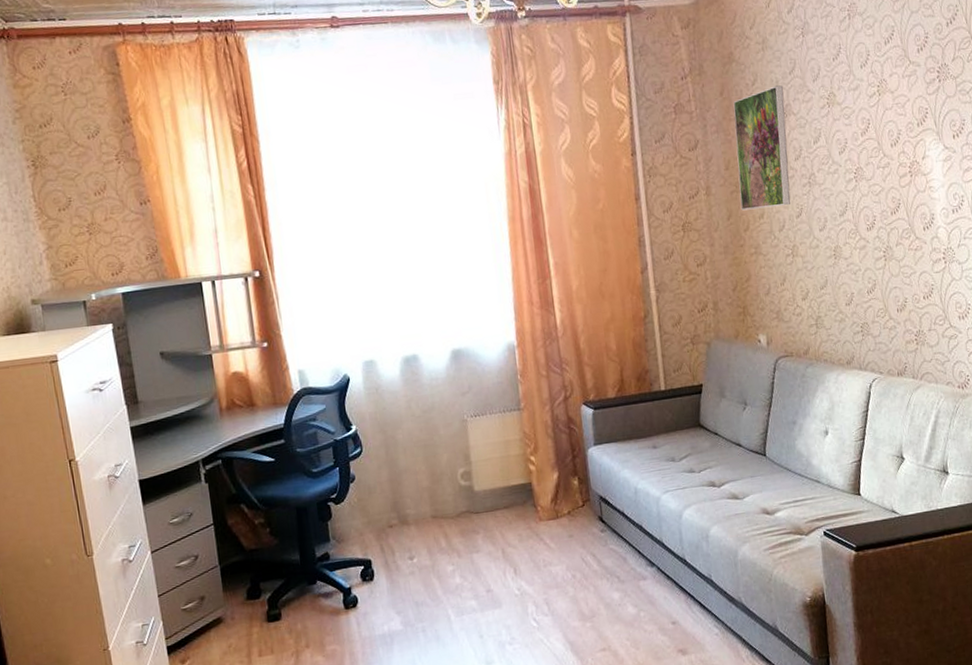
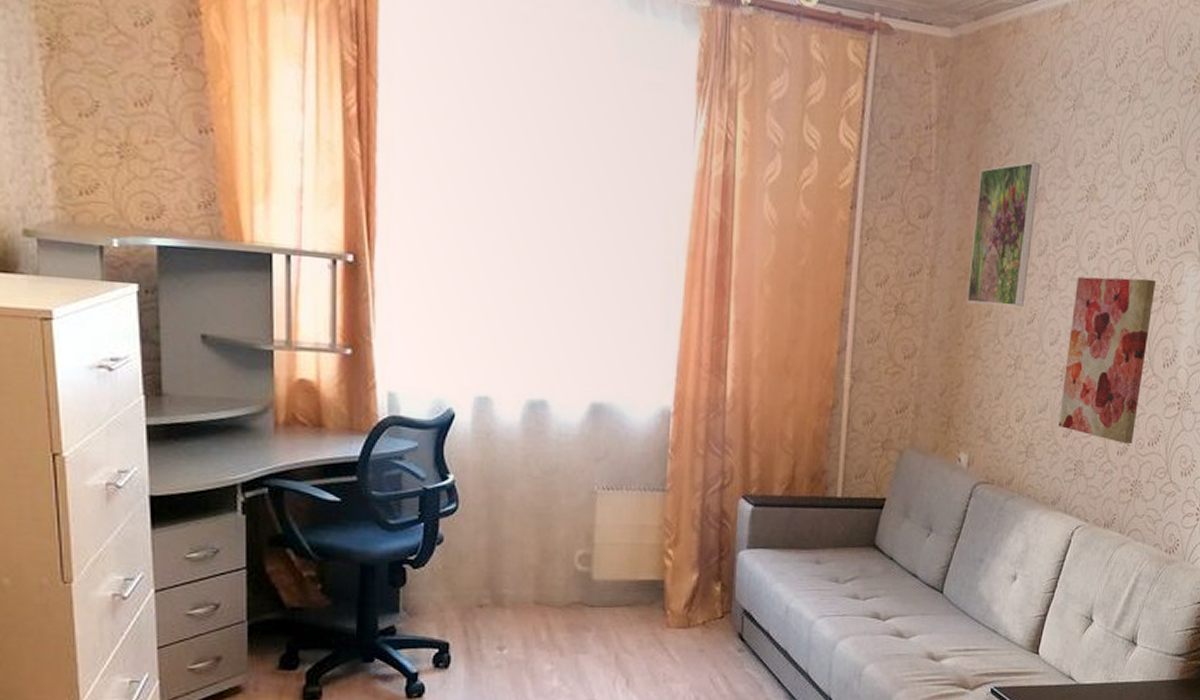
wall art: none [833,158,909,302] -> present [1058,276,1156,445]

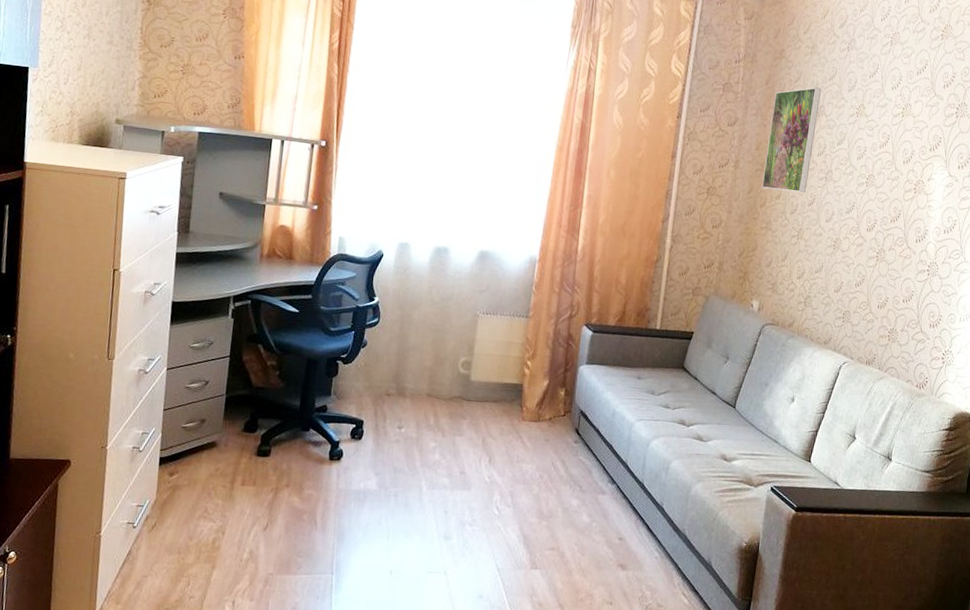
wall art: present [1058,276,1156,445] -> none [831,171,911,301]

